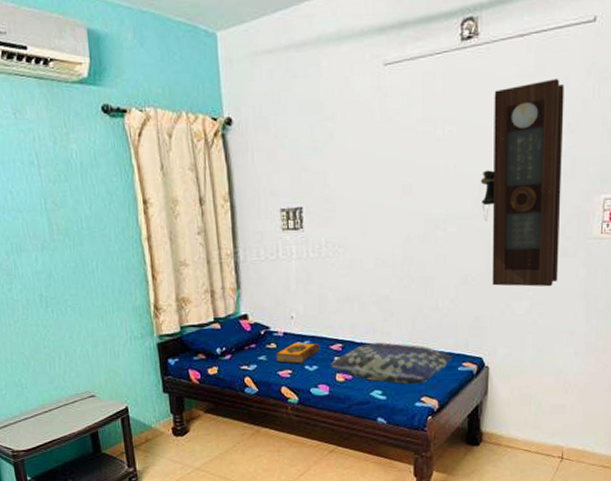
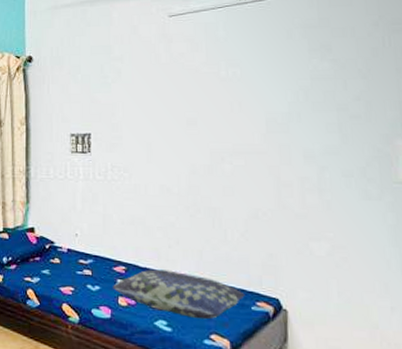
hardback book: present [276,342,320,364] -> none [59,260,103,282]
pendulum clock: present [480,79,564,287] -> none [267,30,363,230]

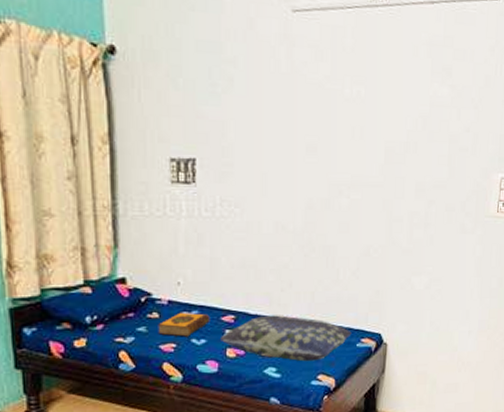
hardback book: none [59,260,103,282] -> present [158,312,210,337]

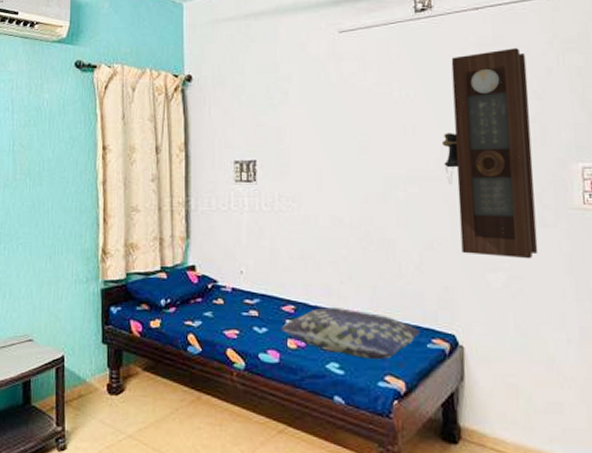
hardback book: present [158,312,210,337] -> none [222,299,271,324]
pendulum clock: none [386,51,470,263] -> present [441,48,539,259]

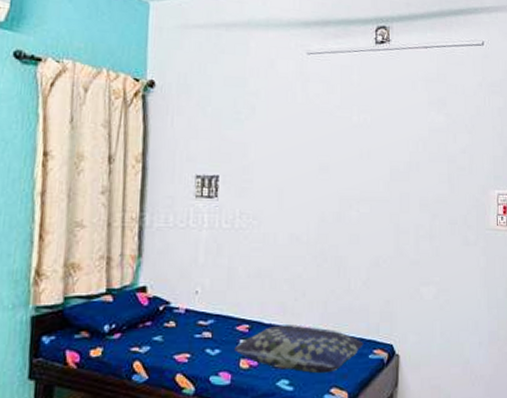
pendulum clock: present [441,48,539,259] -> none [391,86,462,274]

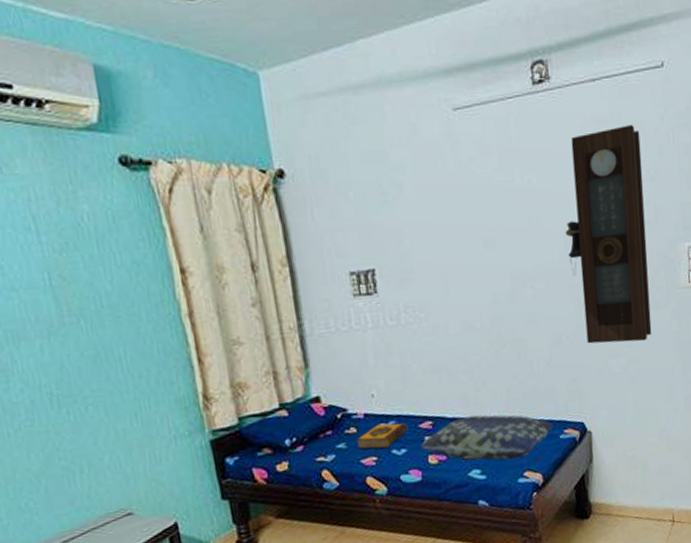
hardback book: none [173,321,225,347] -> present [356,423,408,450]
pendulum clock: none [391,86,462,274] -> present [565,125,652,344]

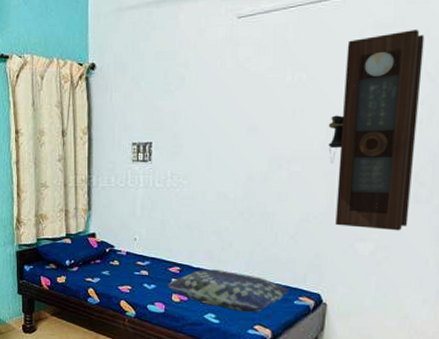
hardback book: present [356,423,408,450] -> none [118,261,159,282]

